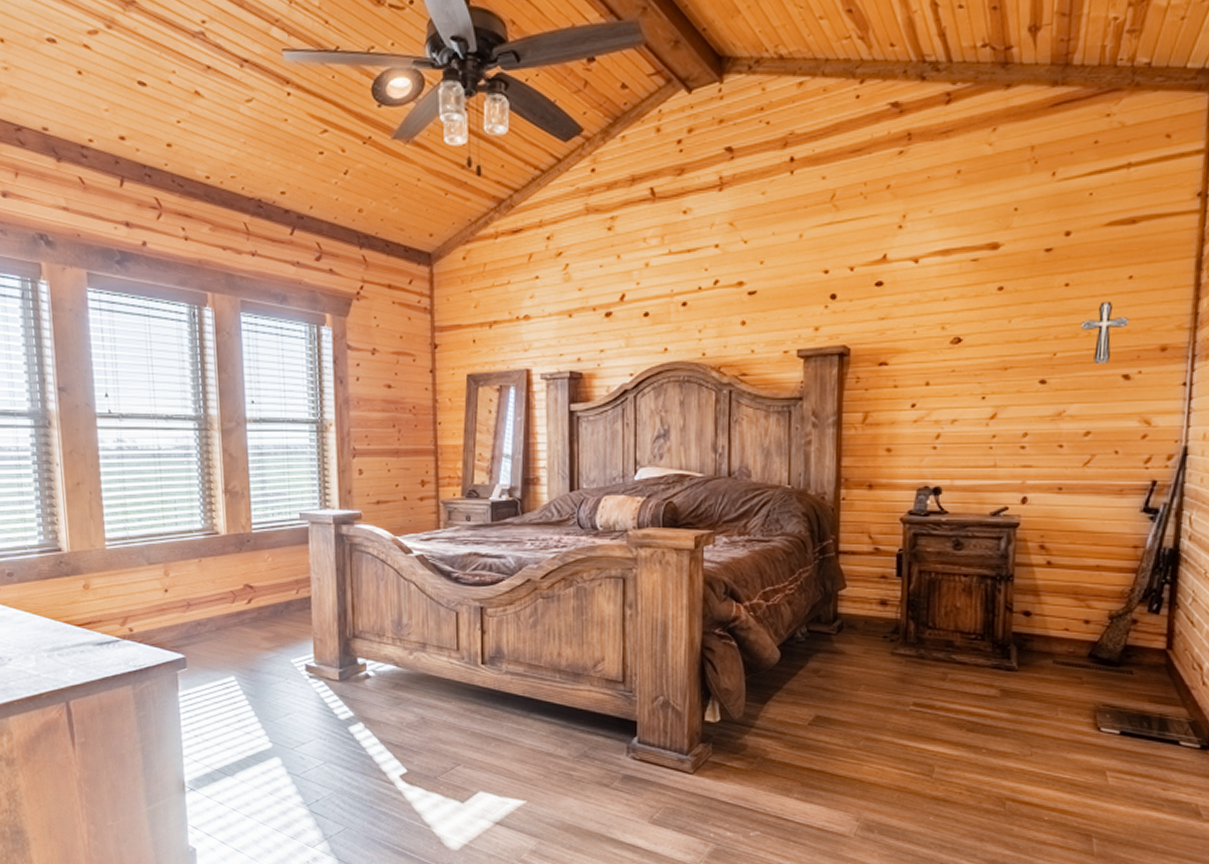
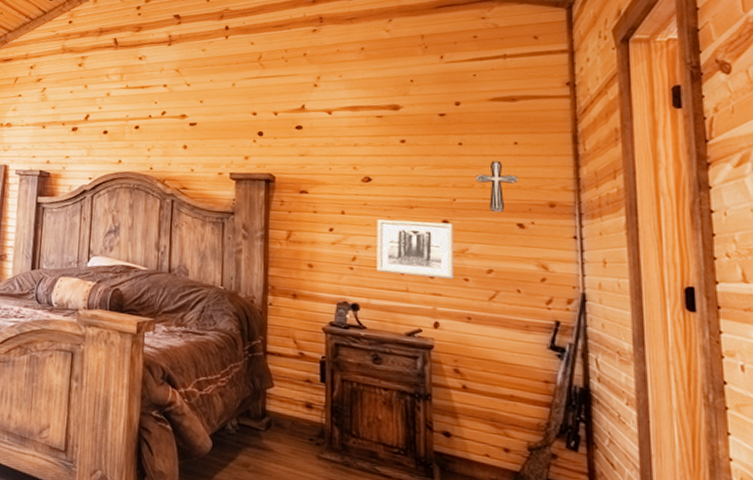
wall art: none [962,383,1052,449] -> present [376,219,454,279]

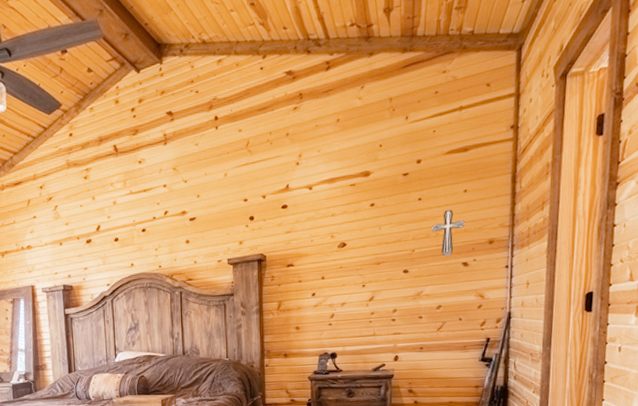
wall art: present [376,219,454,279] -> none [350,272,412,324]

